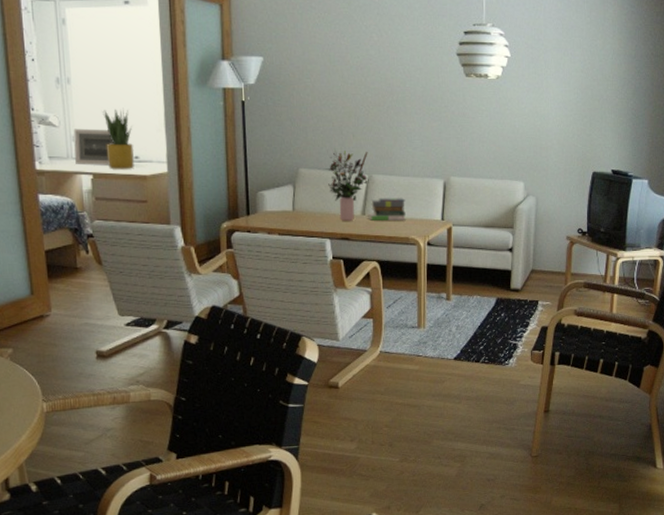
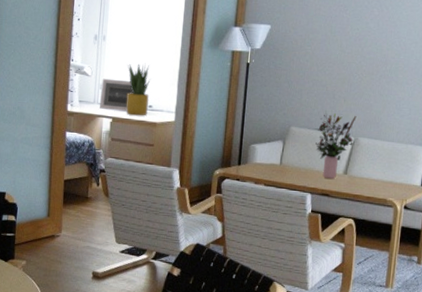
books: present [368,198,406,221] -> none [349,160,387,183]

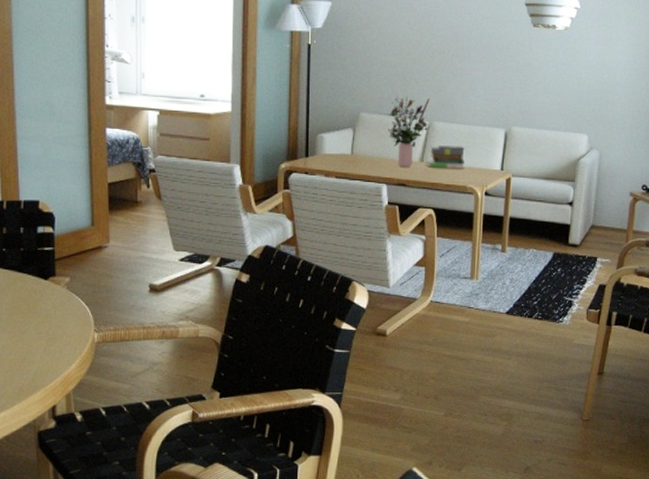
picture frame: present [100,78,134,112] -> none [144,66,182,103]
planter: present [126,64,150,116] -> none [173,48,200,107]
books: none [349,160,387,183] -> present [426,145,465,169]

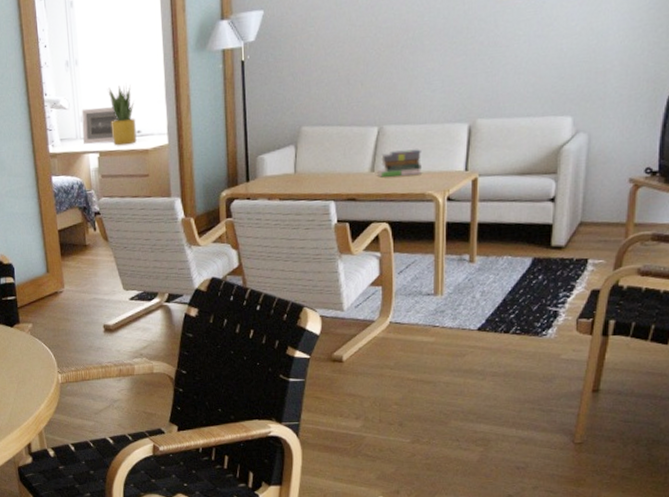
picture frame: none [144,66,182,103] -> present [81,107,118,144]
planter: none [173,48,200,107] -> present [107,85,137,146]
bouquet: present [386,96,430,167] -> none [330,101,379,180]

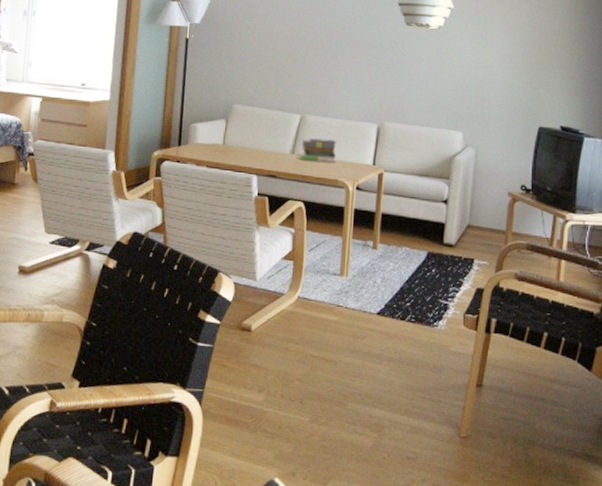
picture frame: present [81,107,118,144] -> none [29,55,65,90]
planter: present [107,85,137,146] -> none [57,40,83,95]

